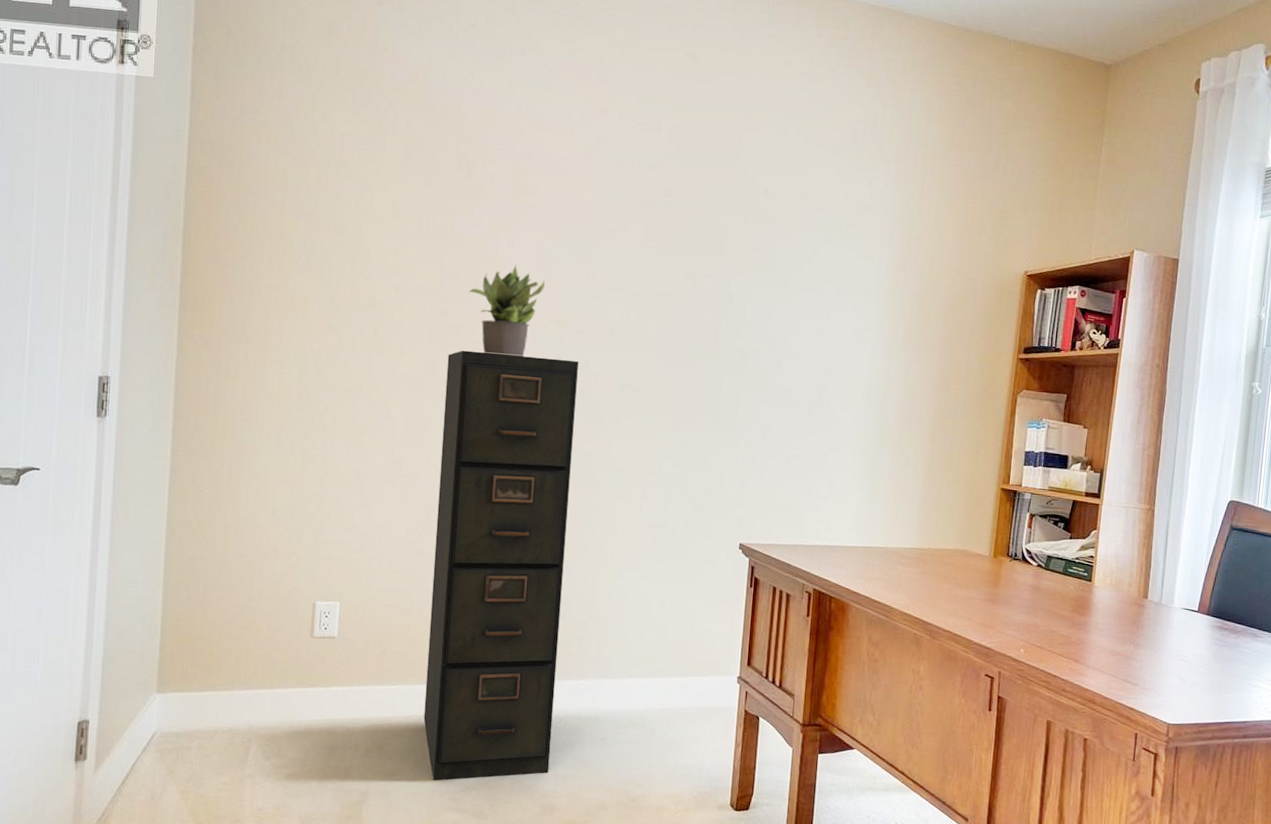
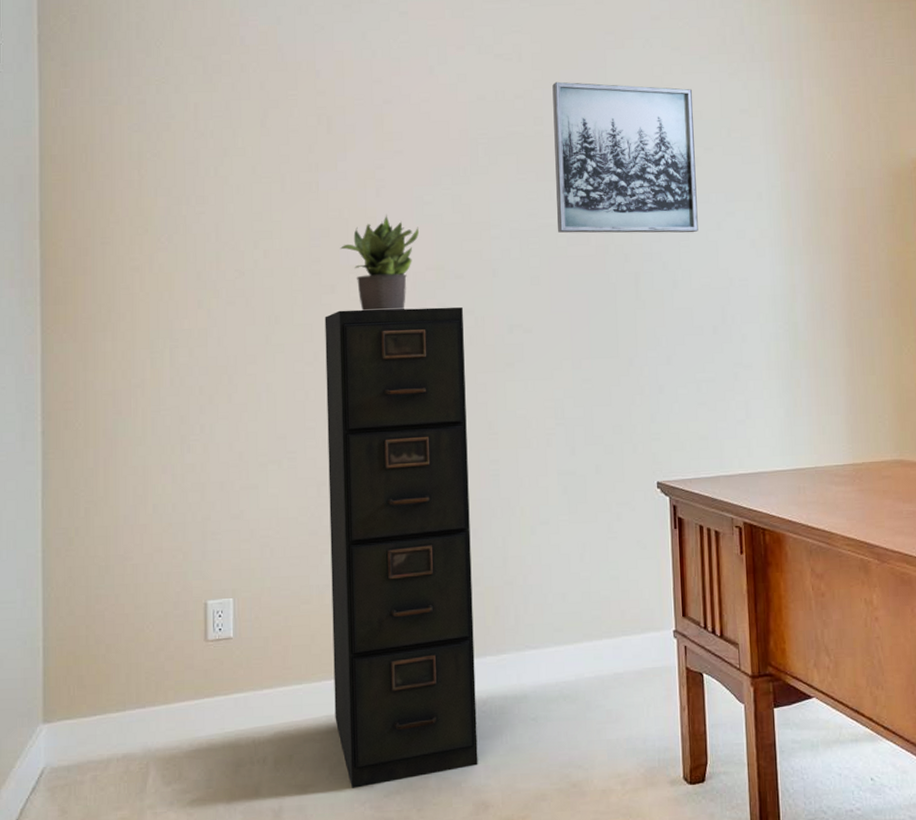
wall art: none [676,156,819,318] -> present [552,81,698,233]

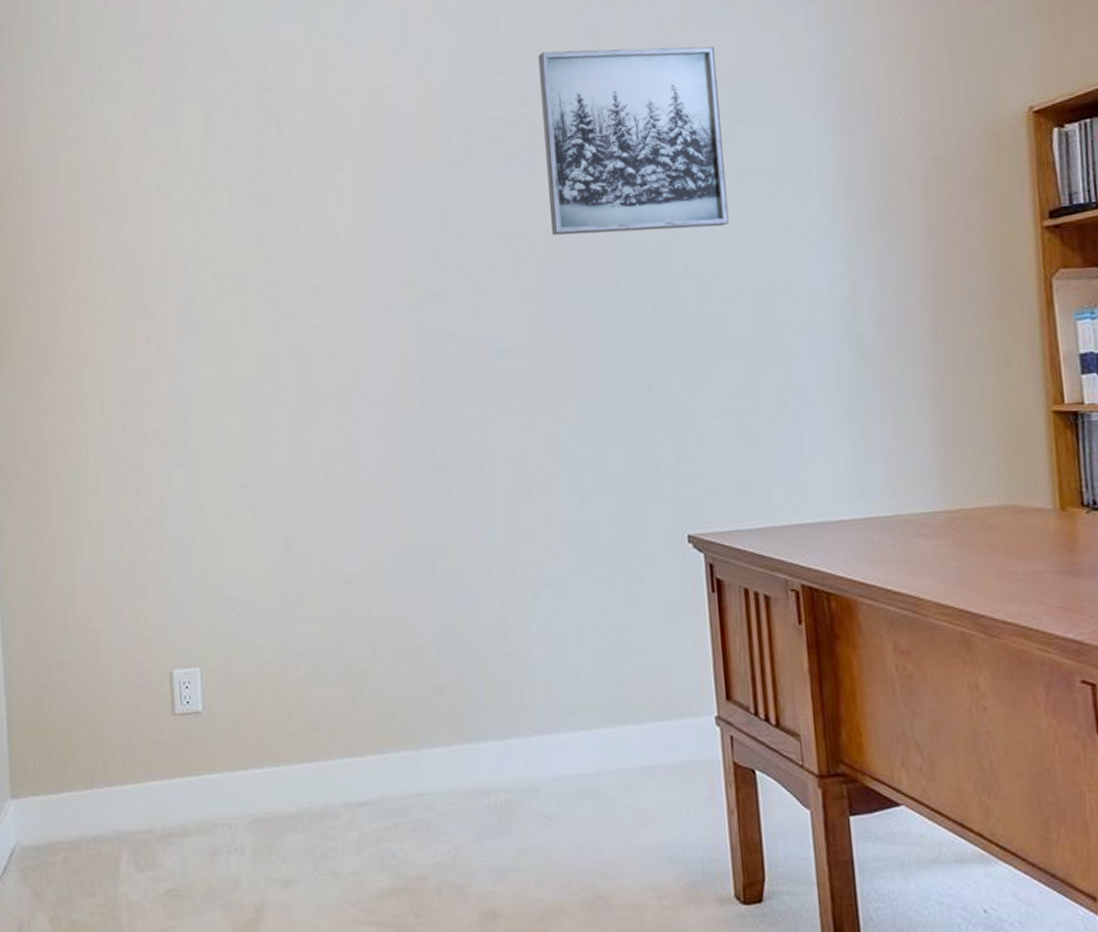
filing cabinet: present [324,307,478,788] -> none [285,330,483,887]
potted plant: present [339,214,419,311] -> none [297,224,387,339]

